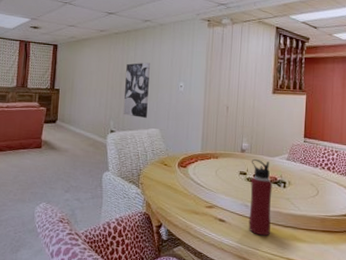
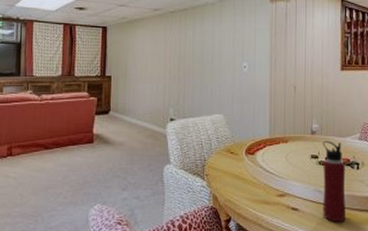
wall art: present [124,62,150,118] -> none [184,42,210,103]

